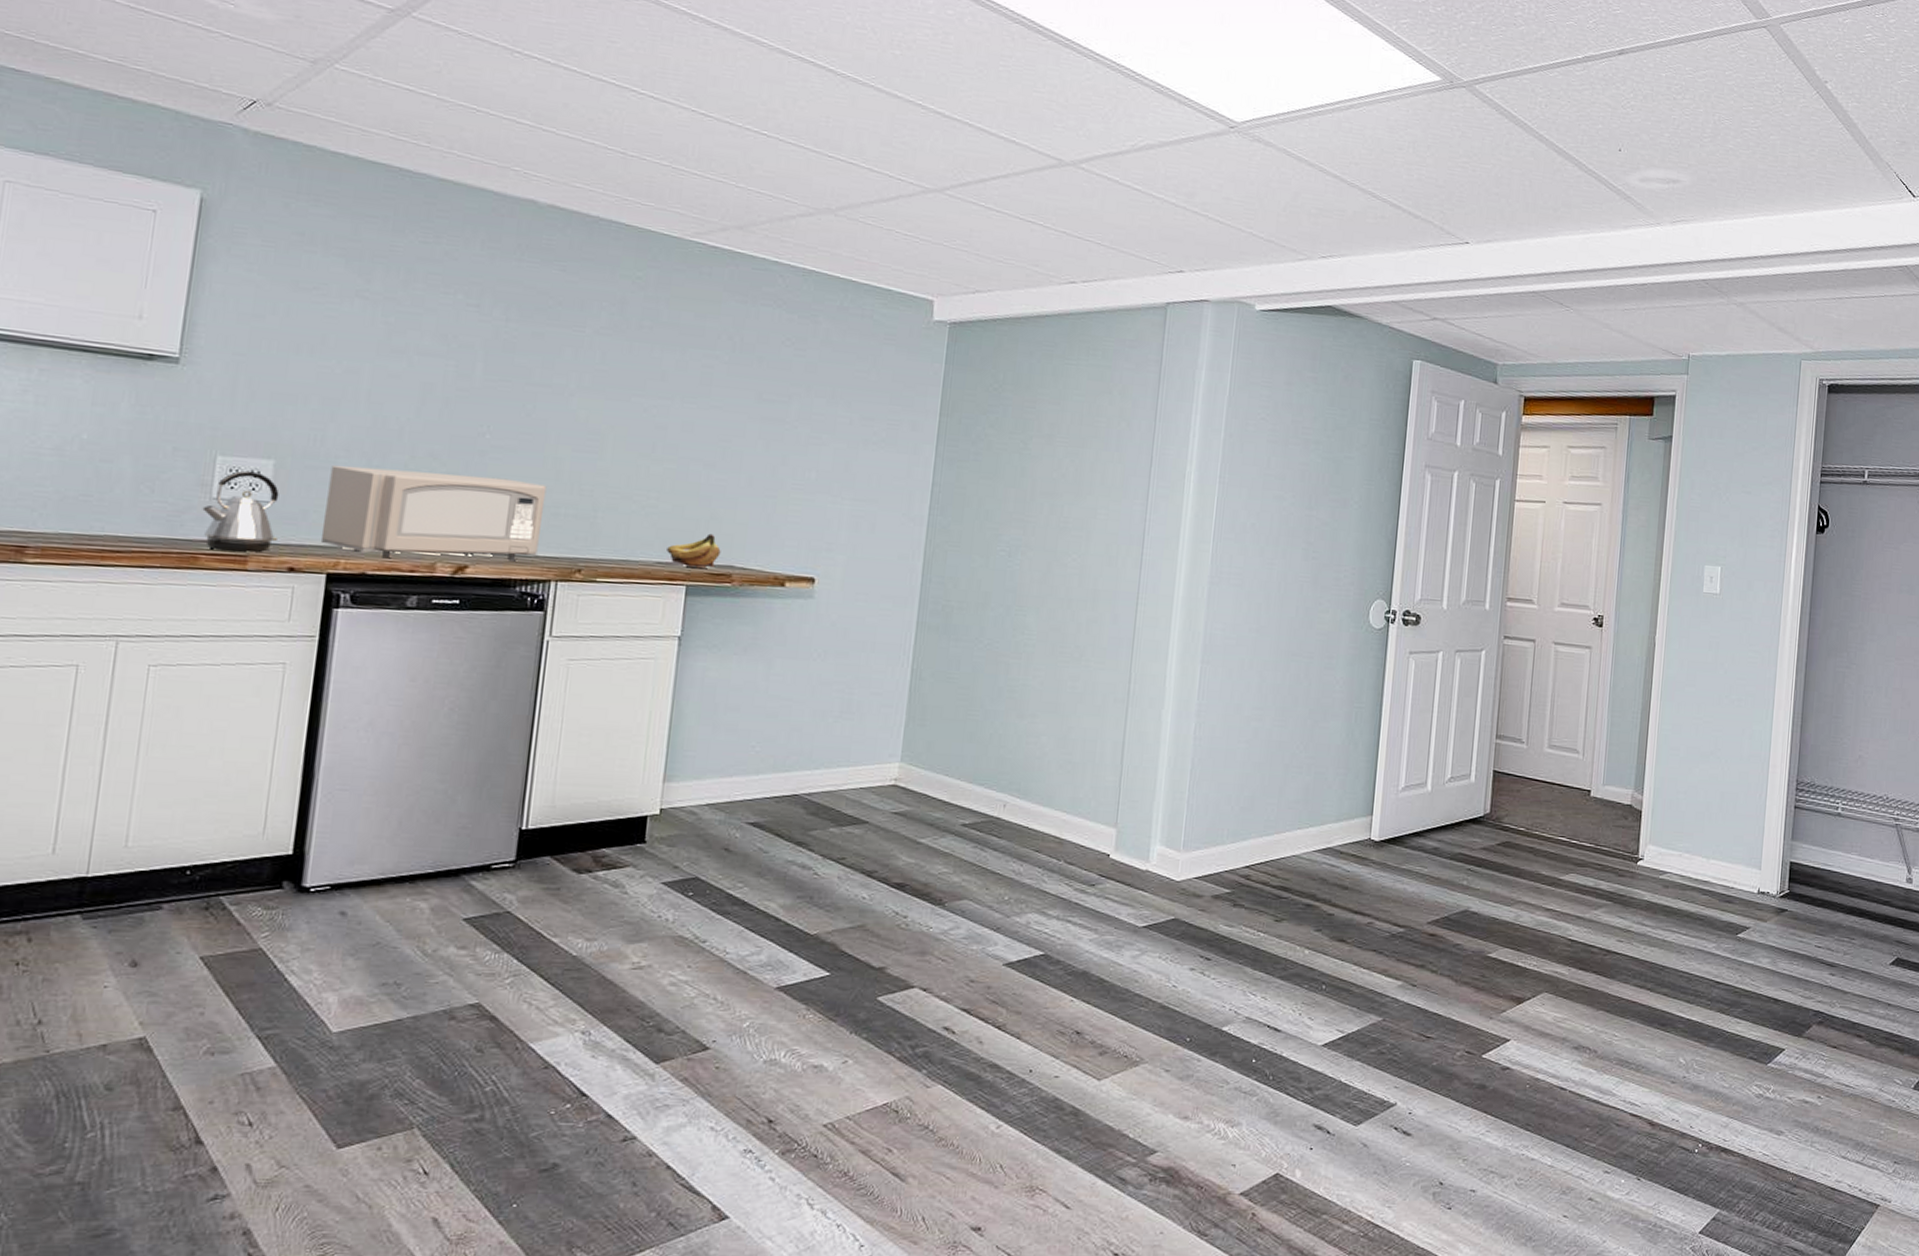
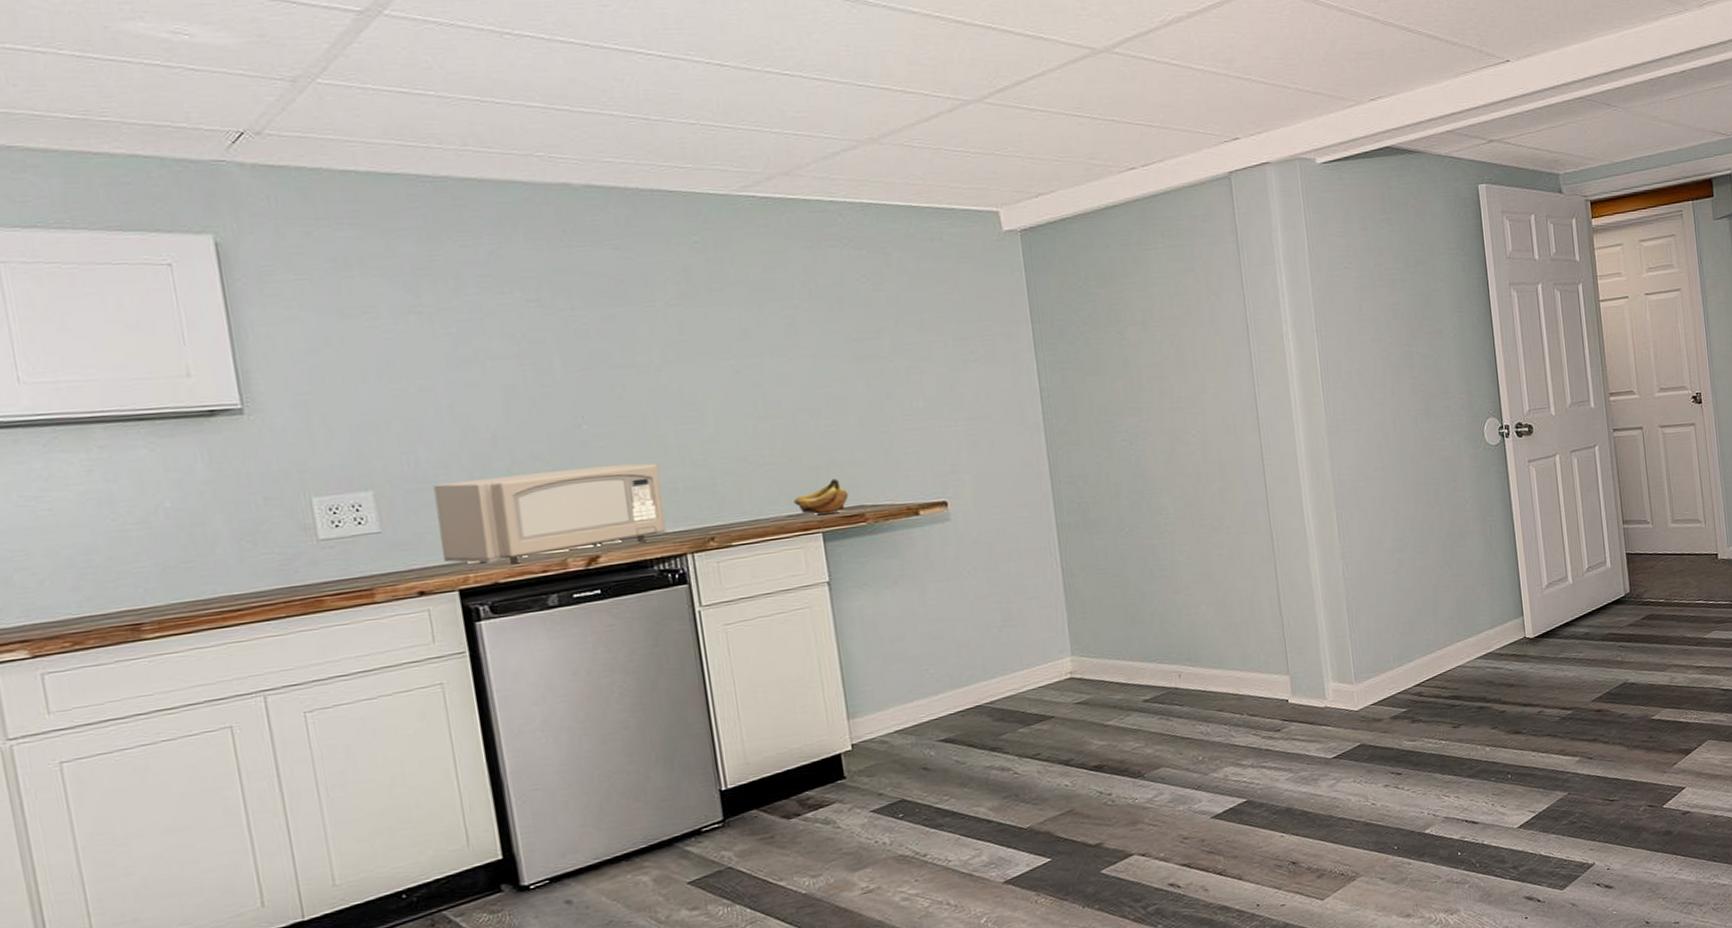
kettle: present [202,470,279,554] -> none [312,505,398,590]

